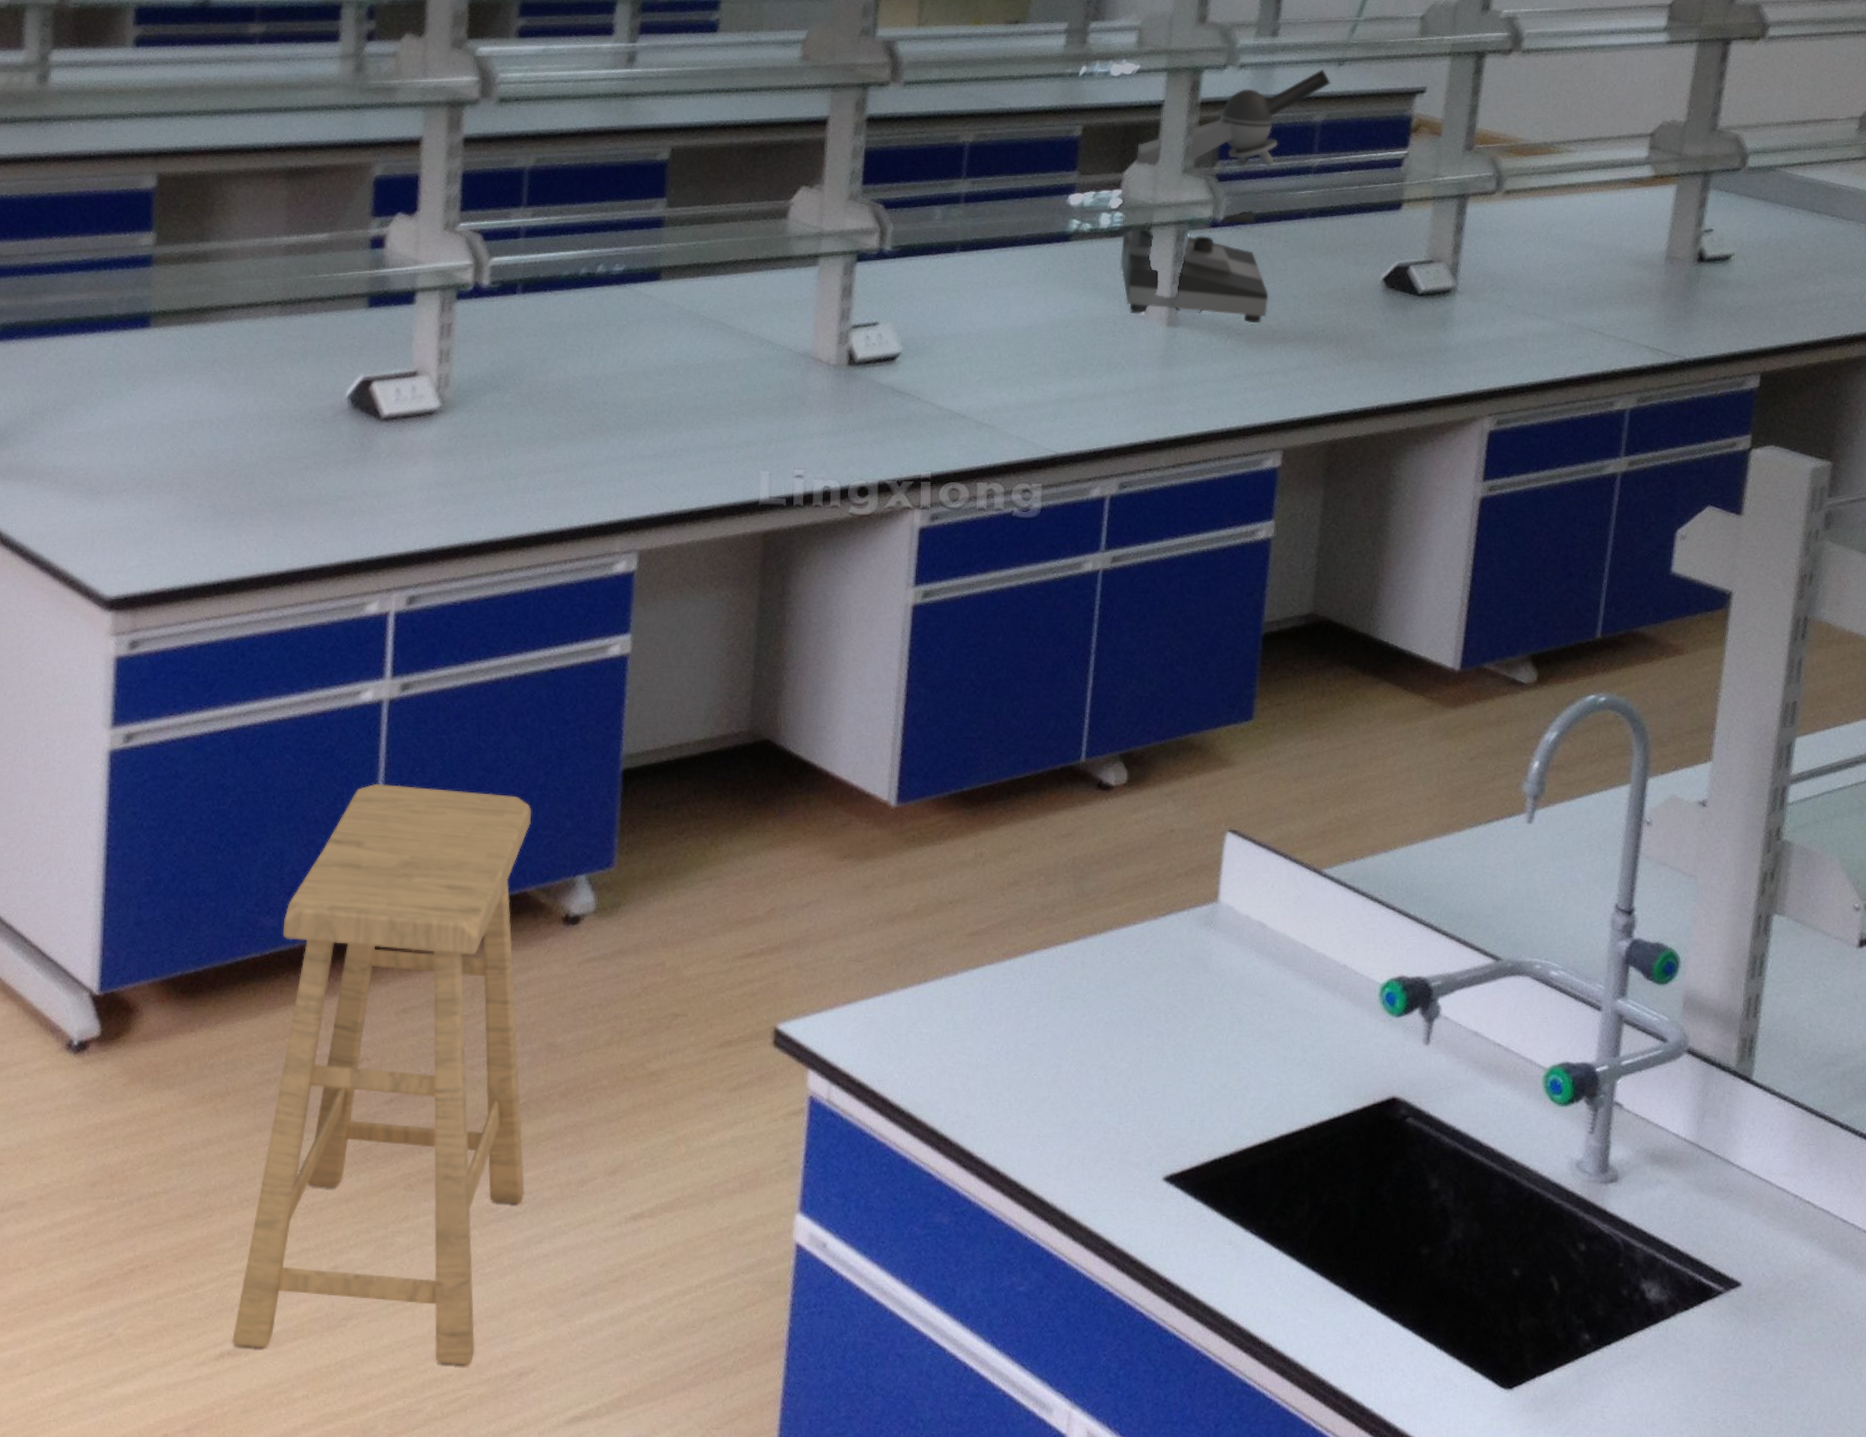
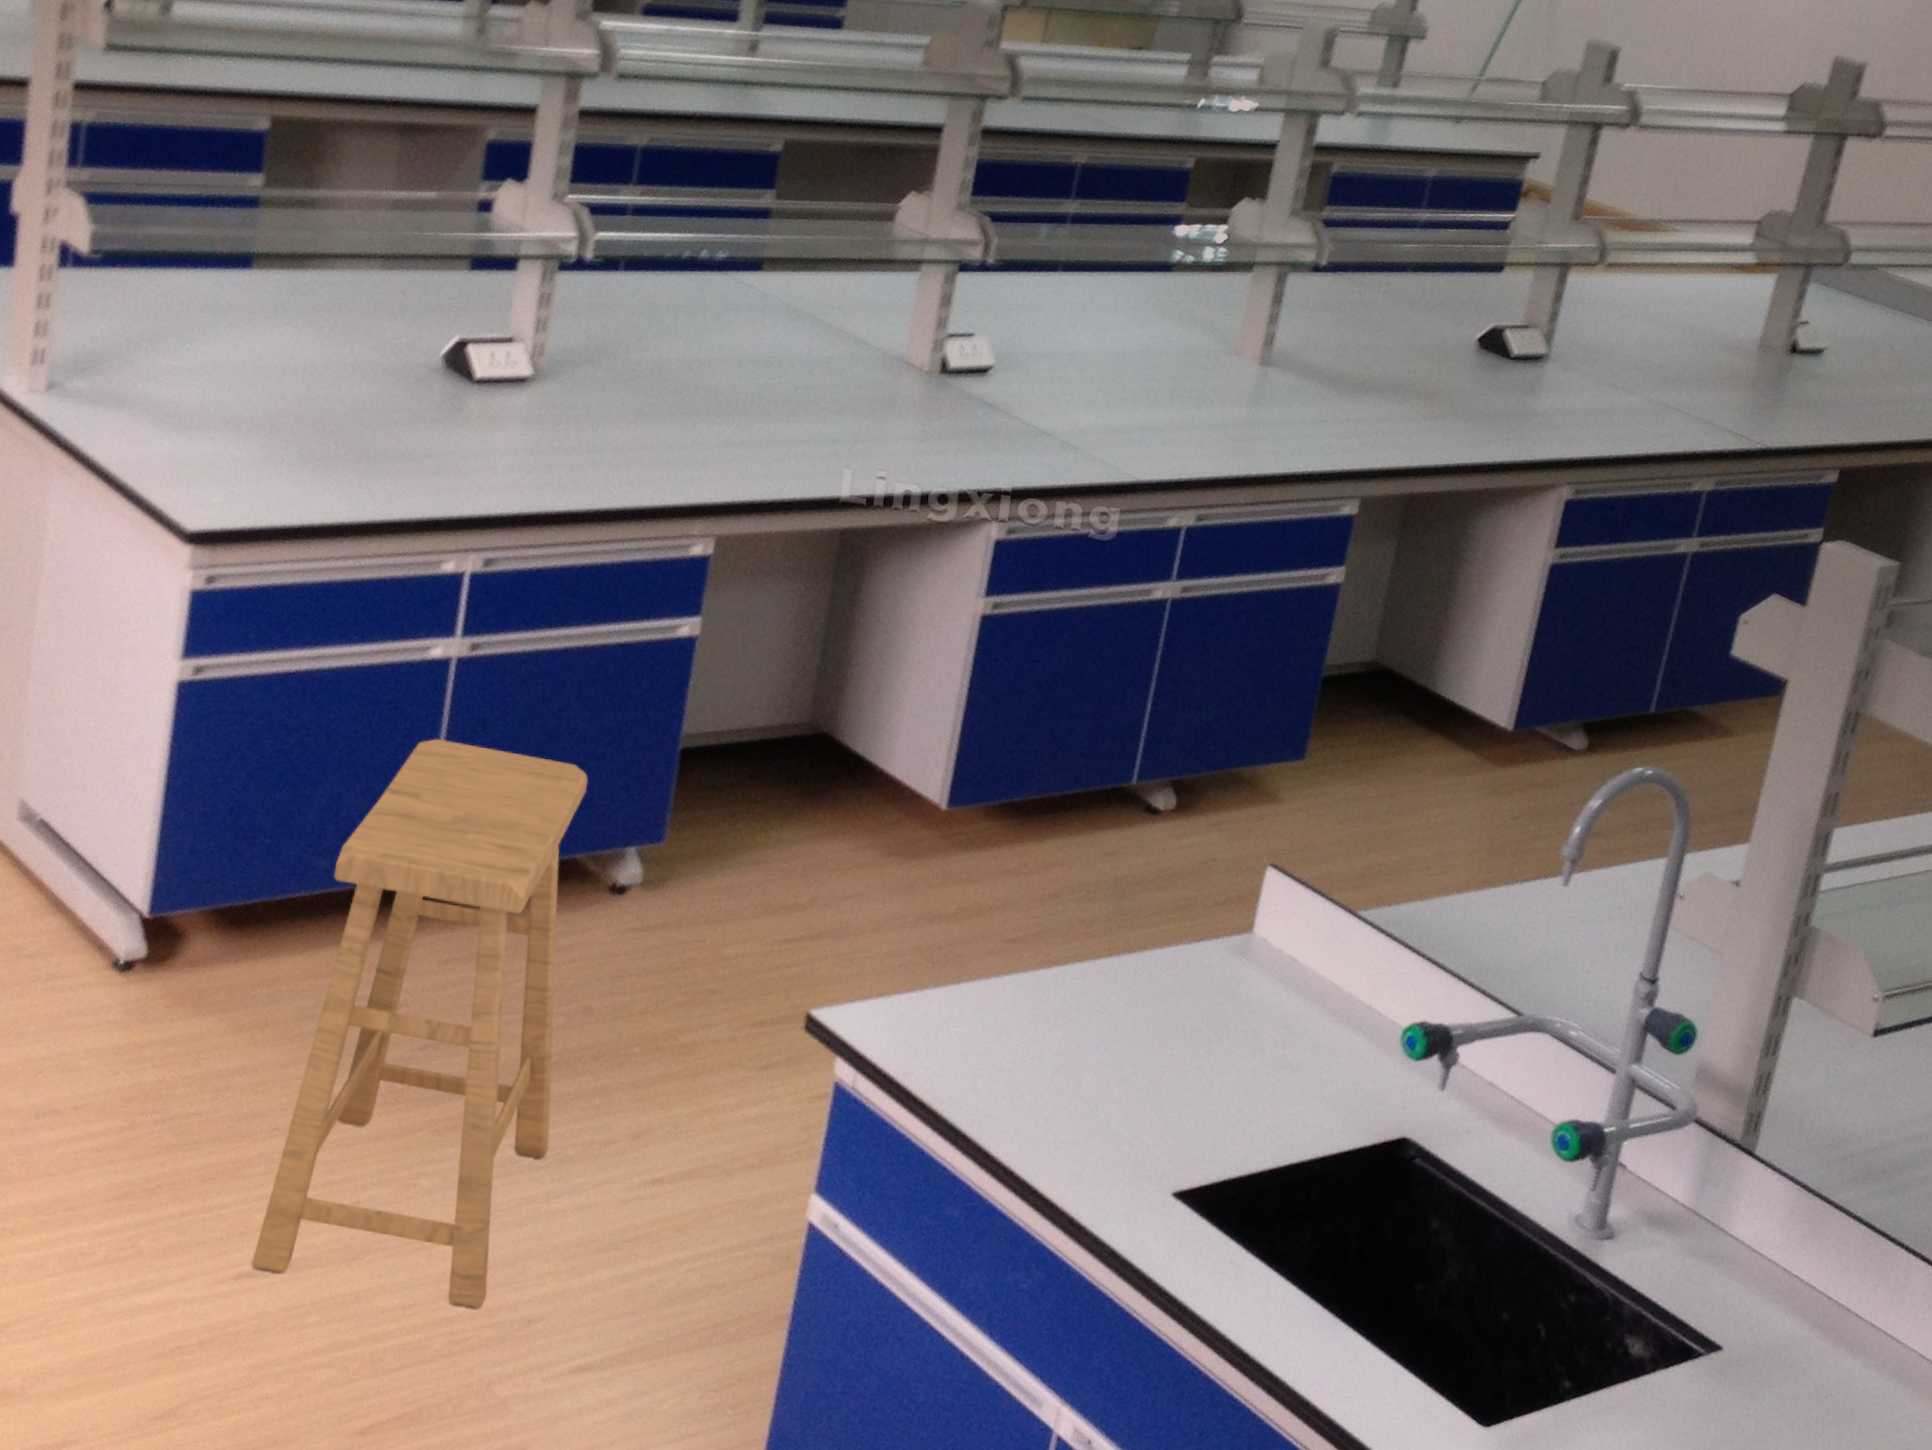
microscope: present [1120,69,1331,324] -> none [1219,125,1447,371]

